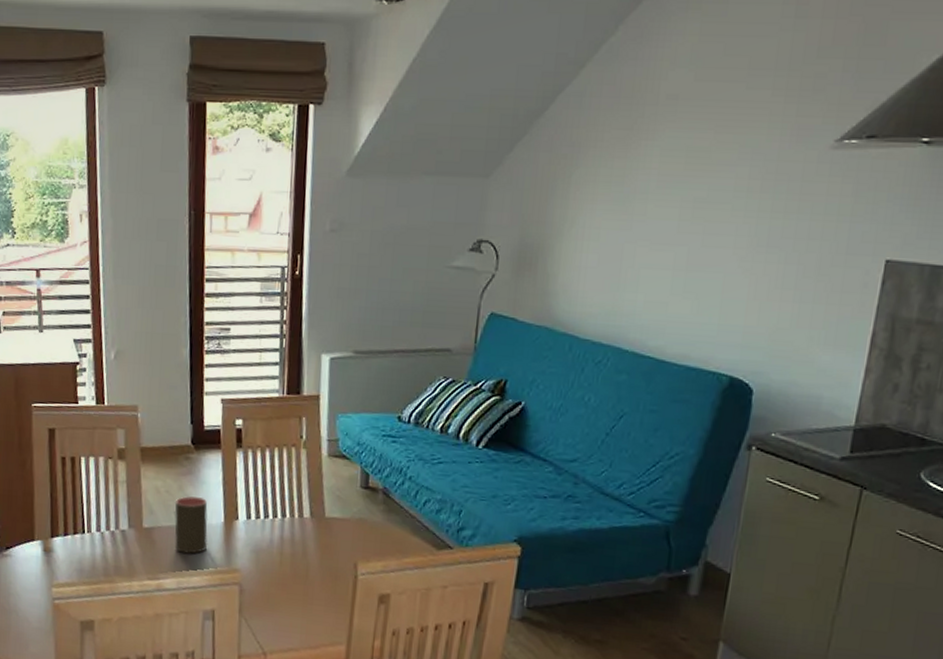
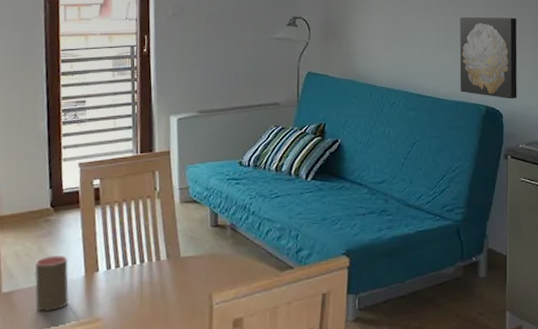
wall art: none [695,251,796,371] -> present [459,17,518,99]

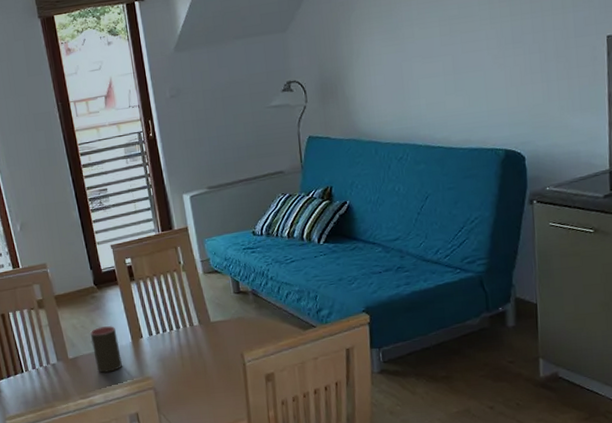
wall art: present [459,17,518,99] -> none [468,46,542,139]

